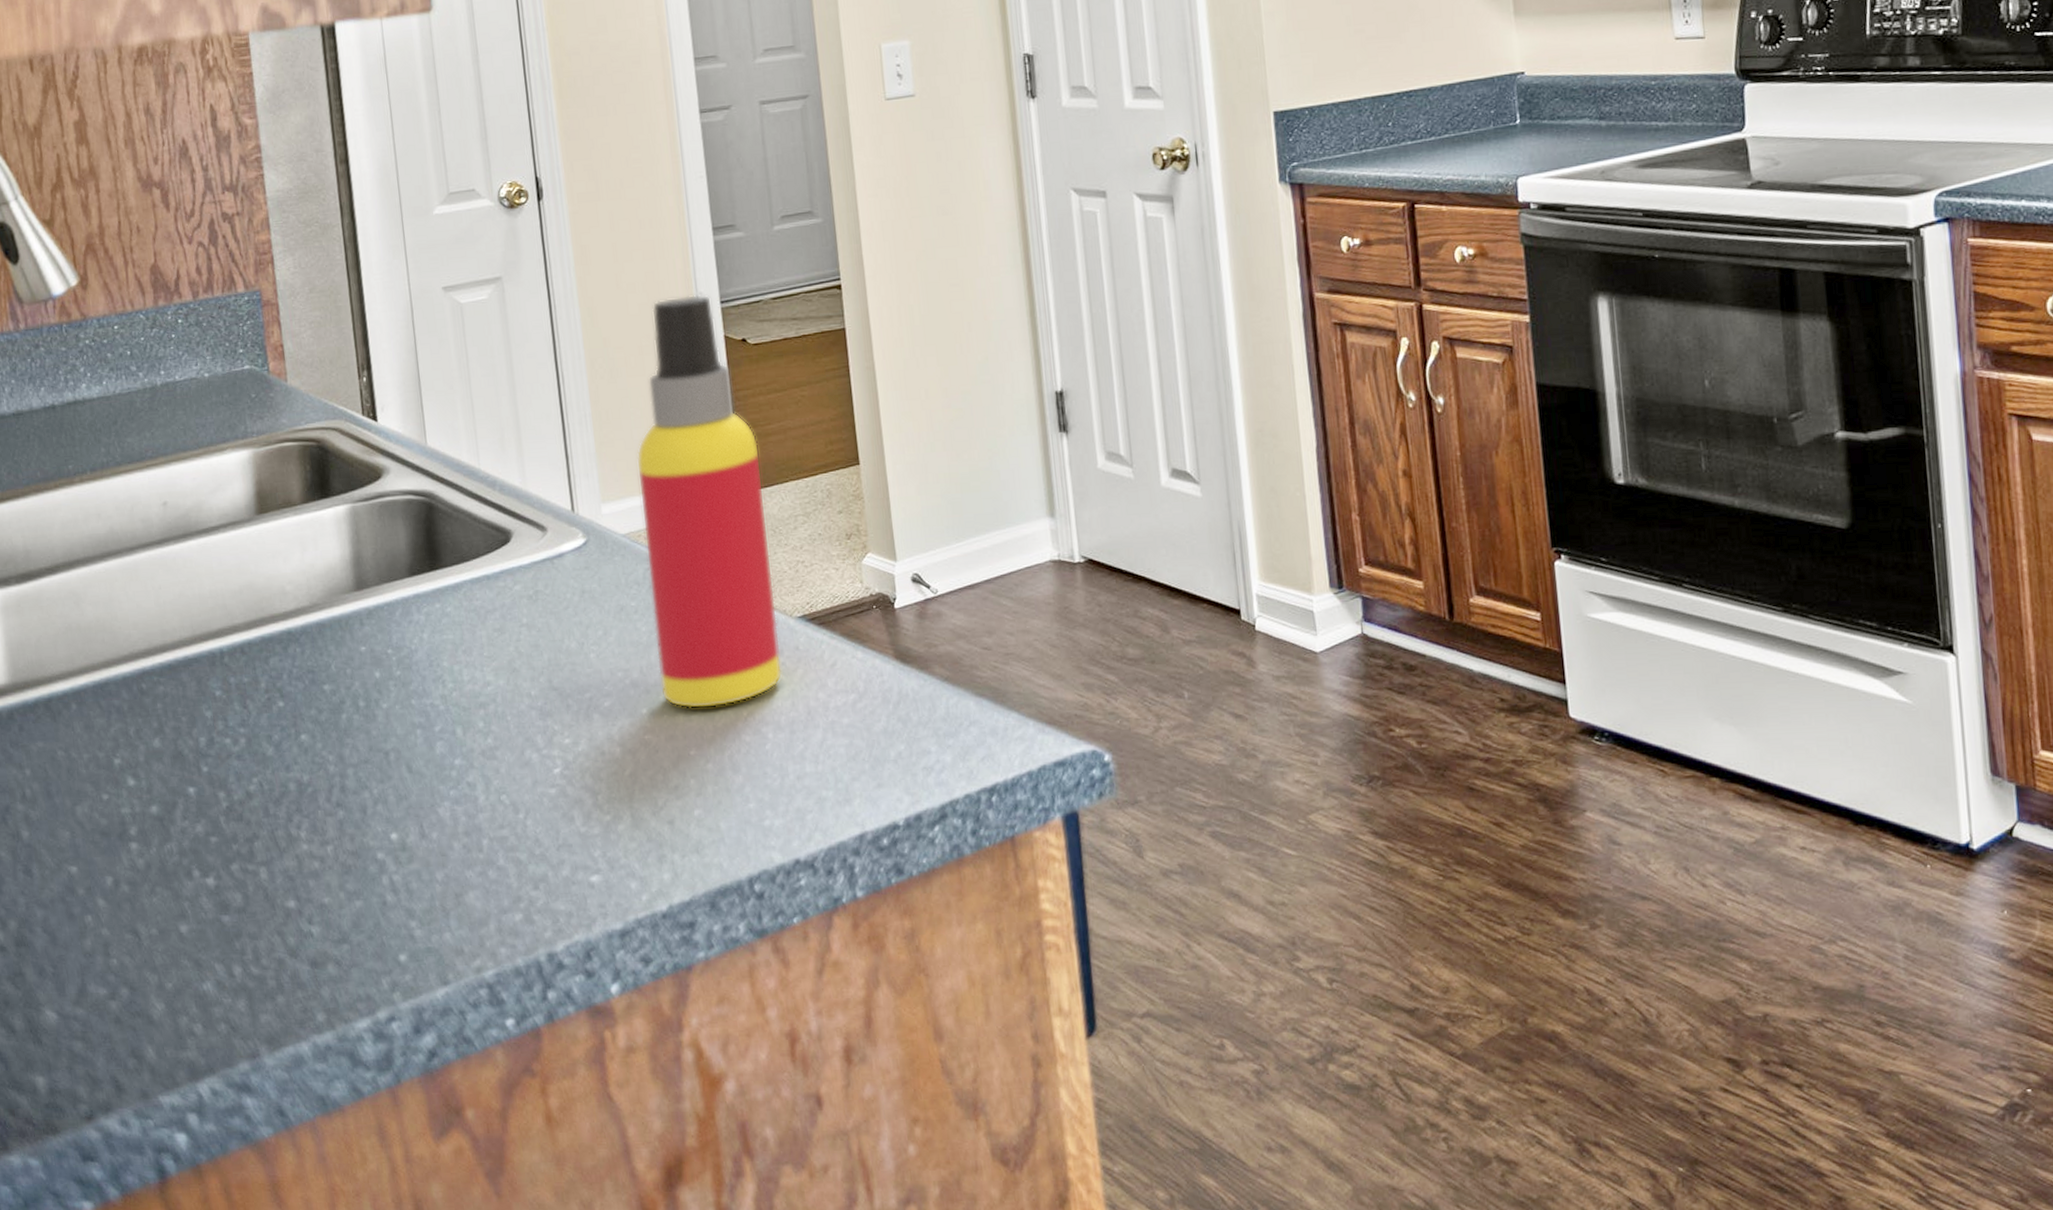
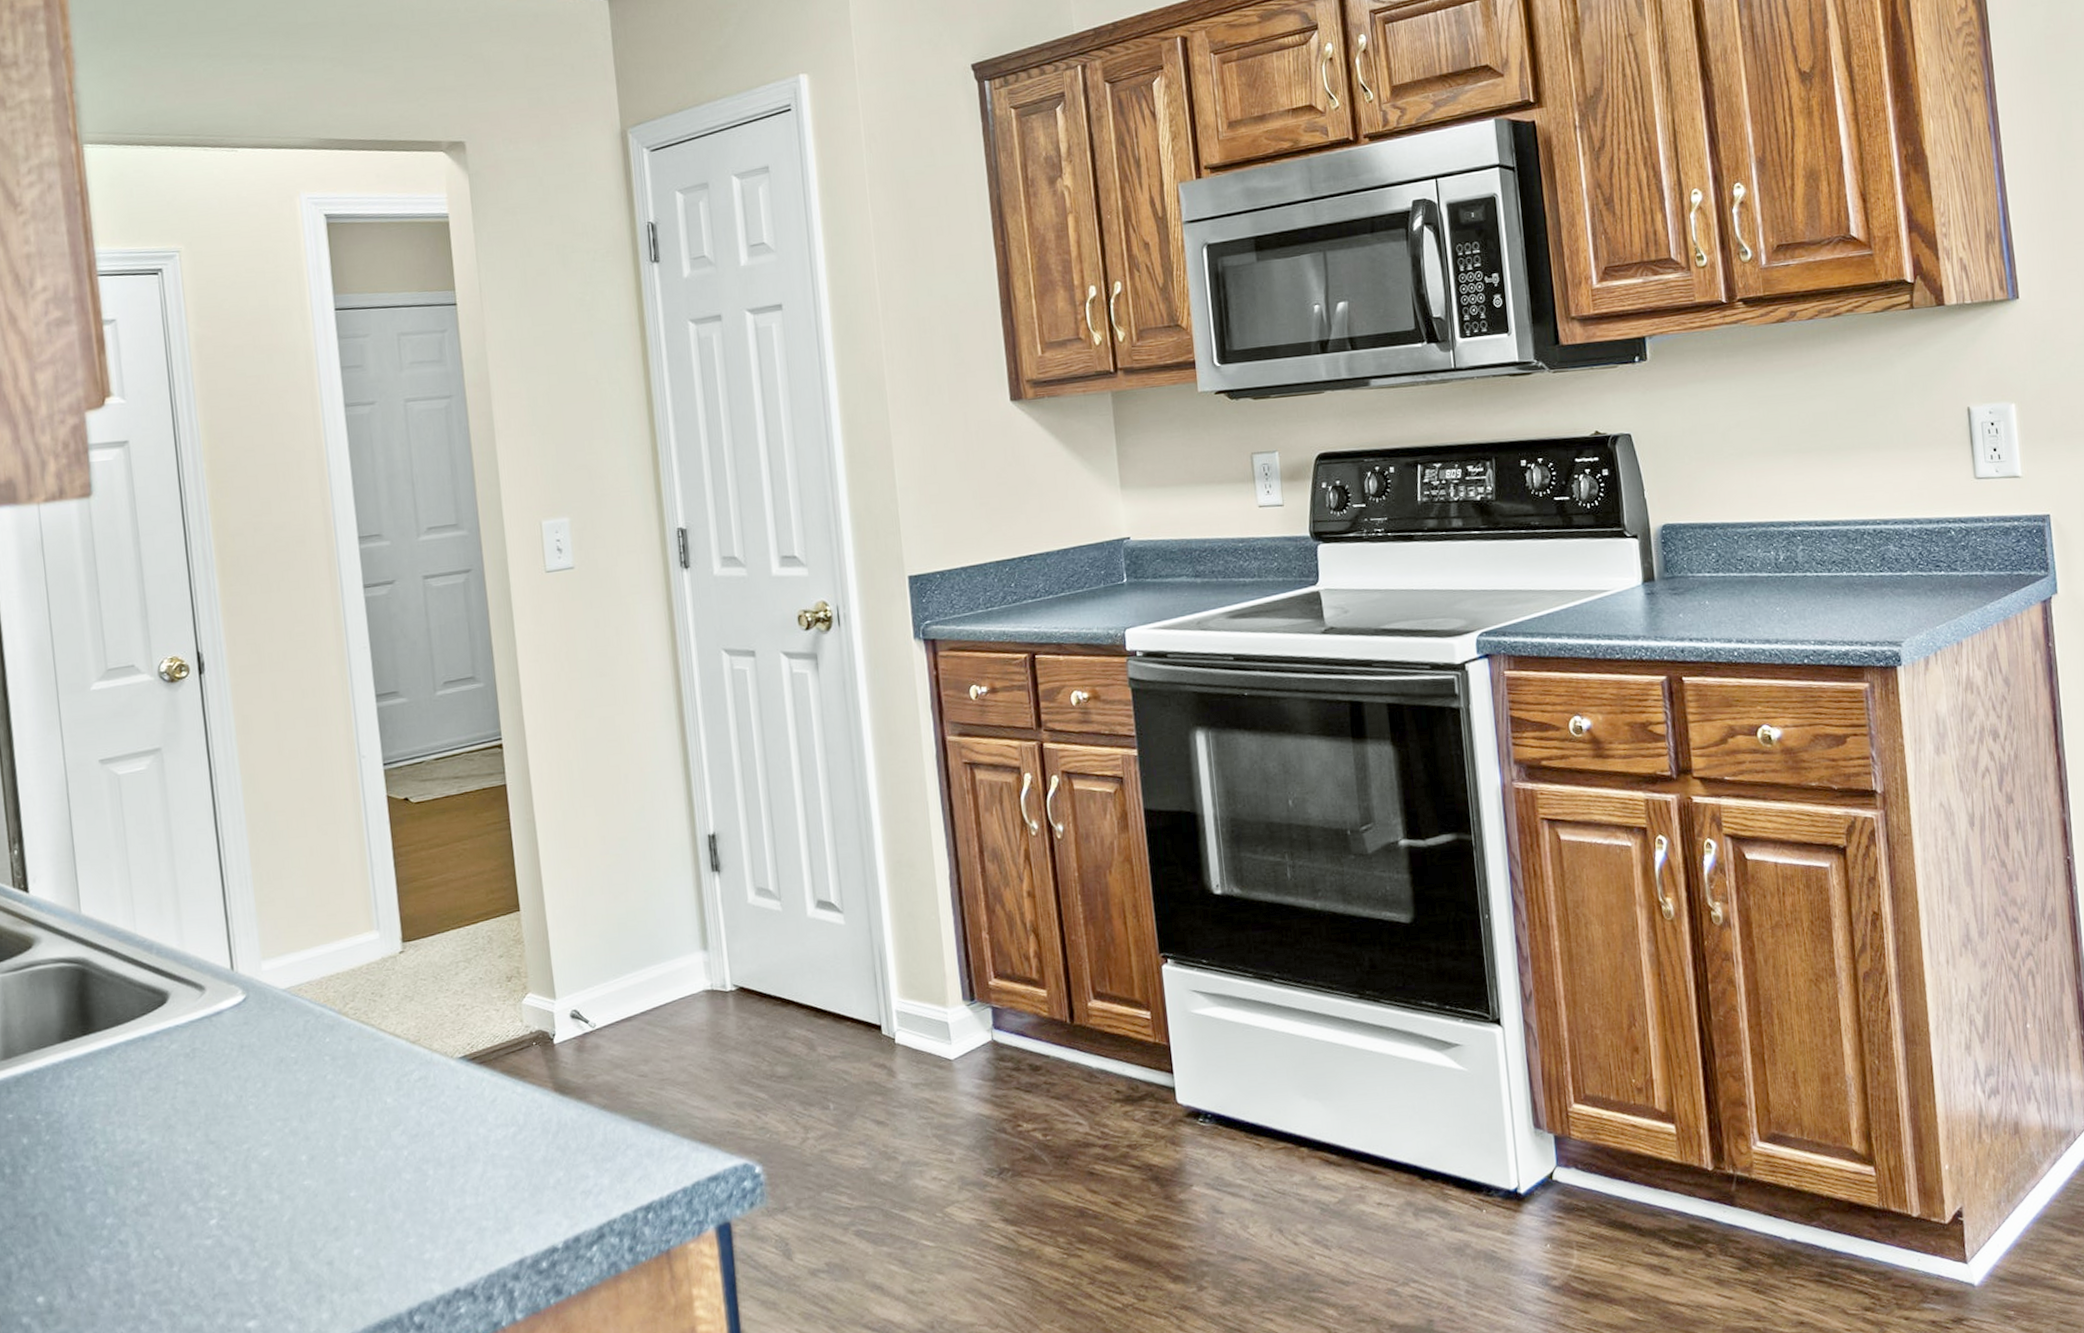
spray bottle: present [636,294,783,709] -> none [297,758,443,1152]

